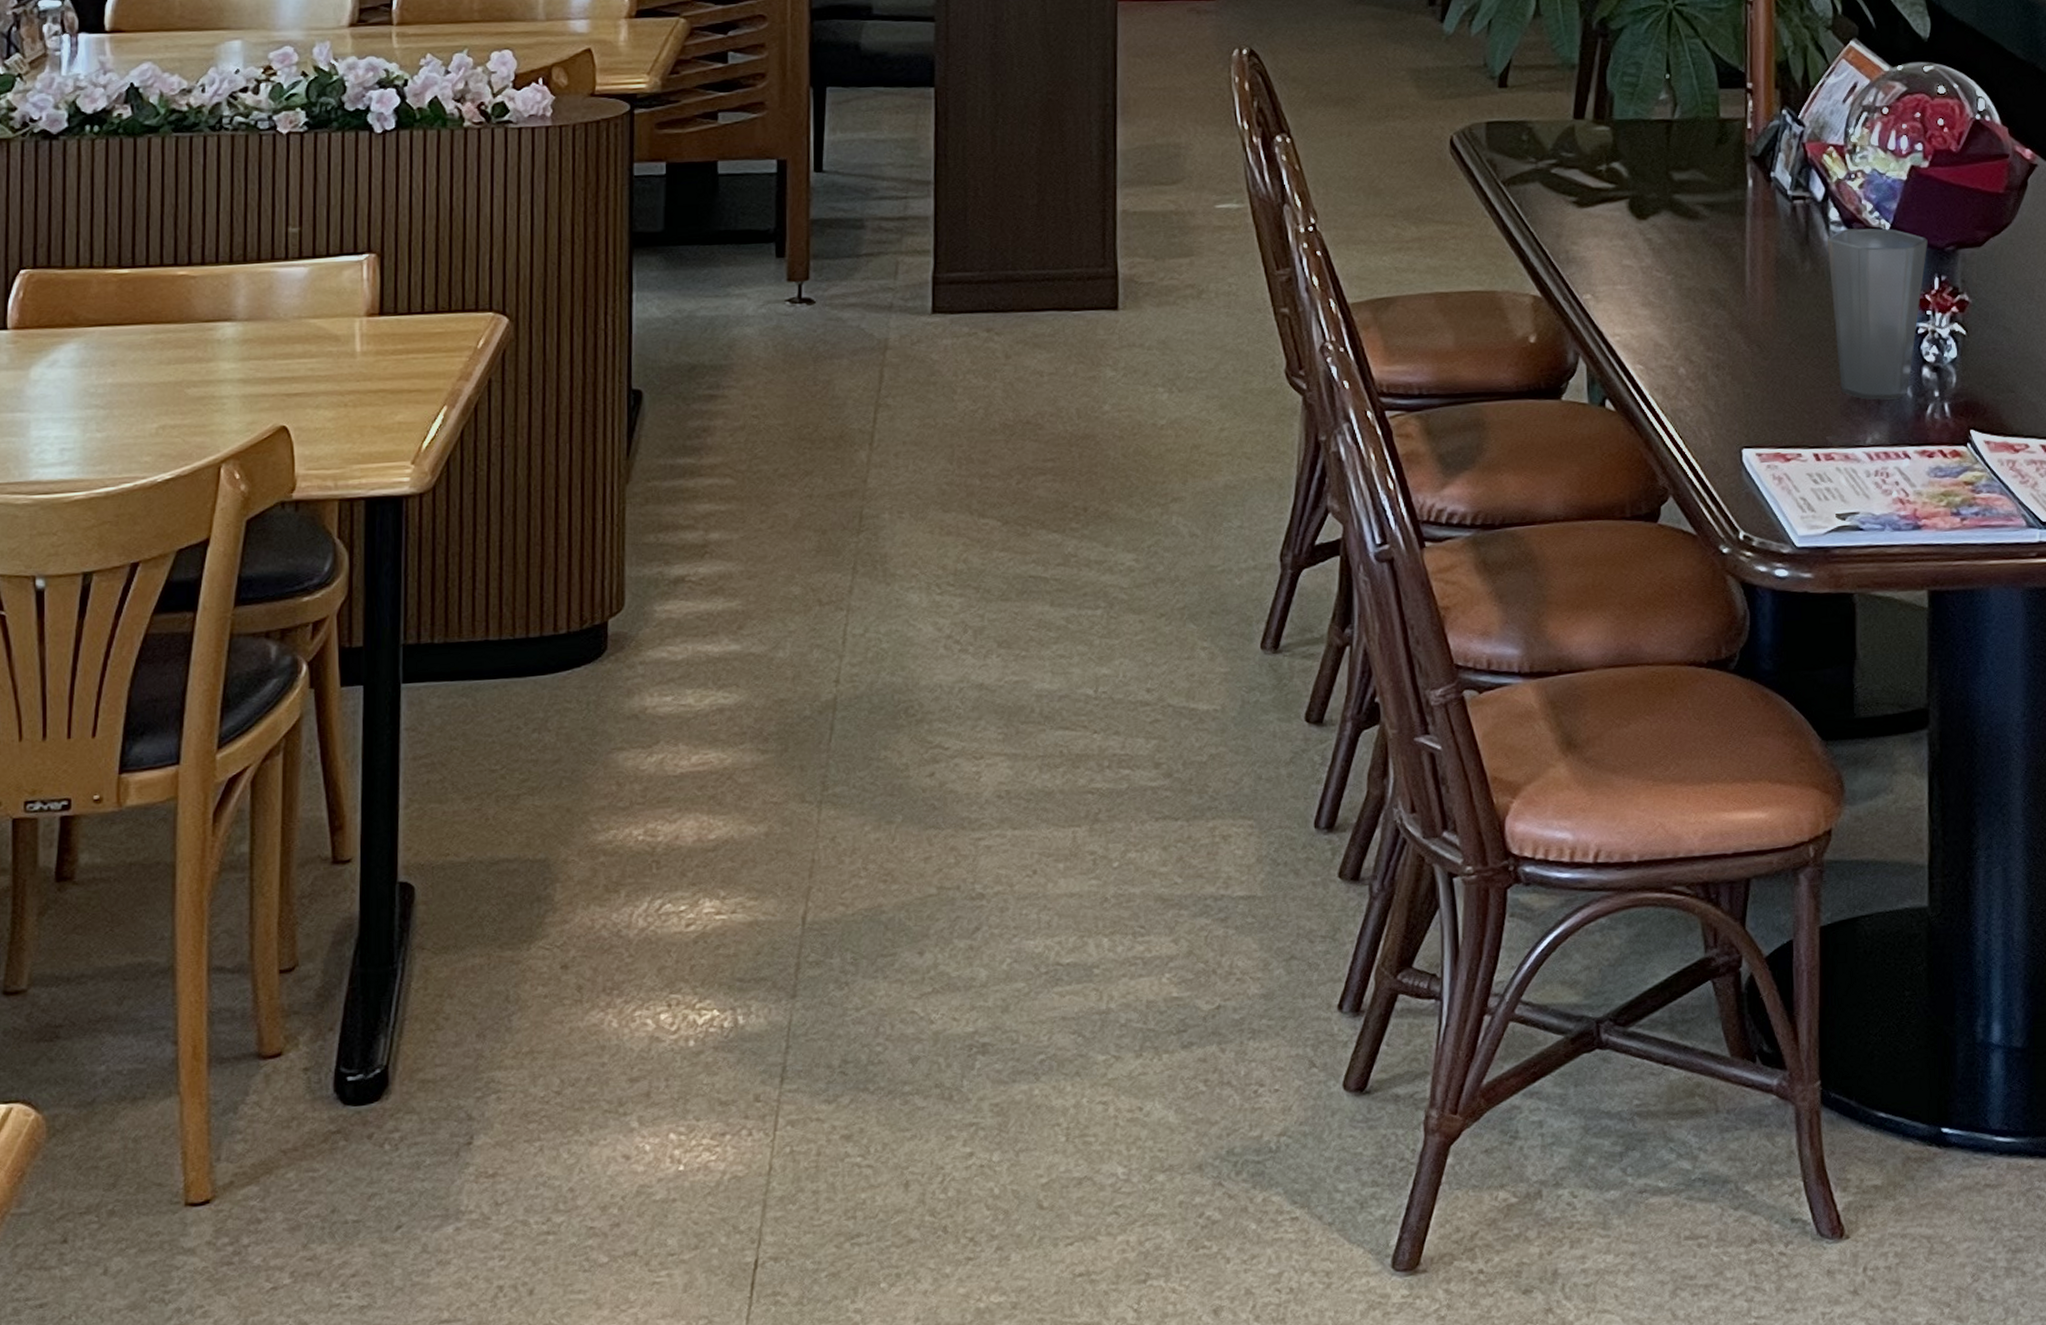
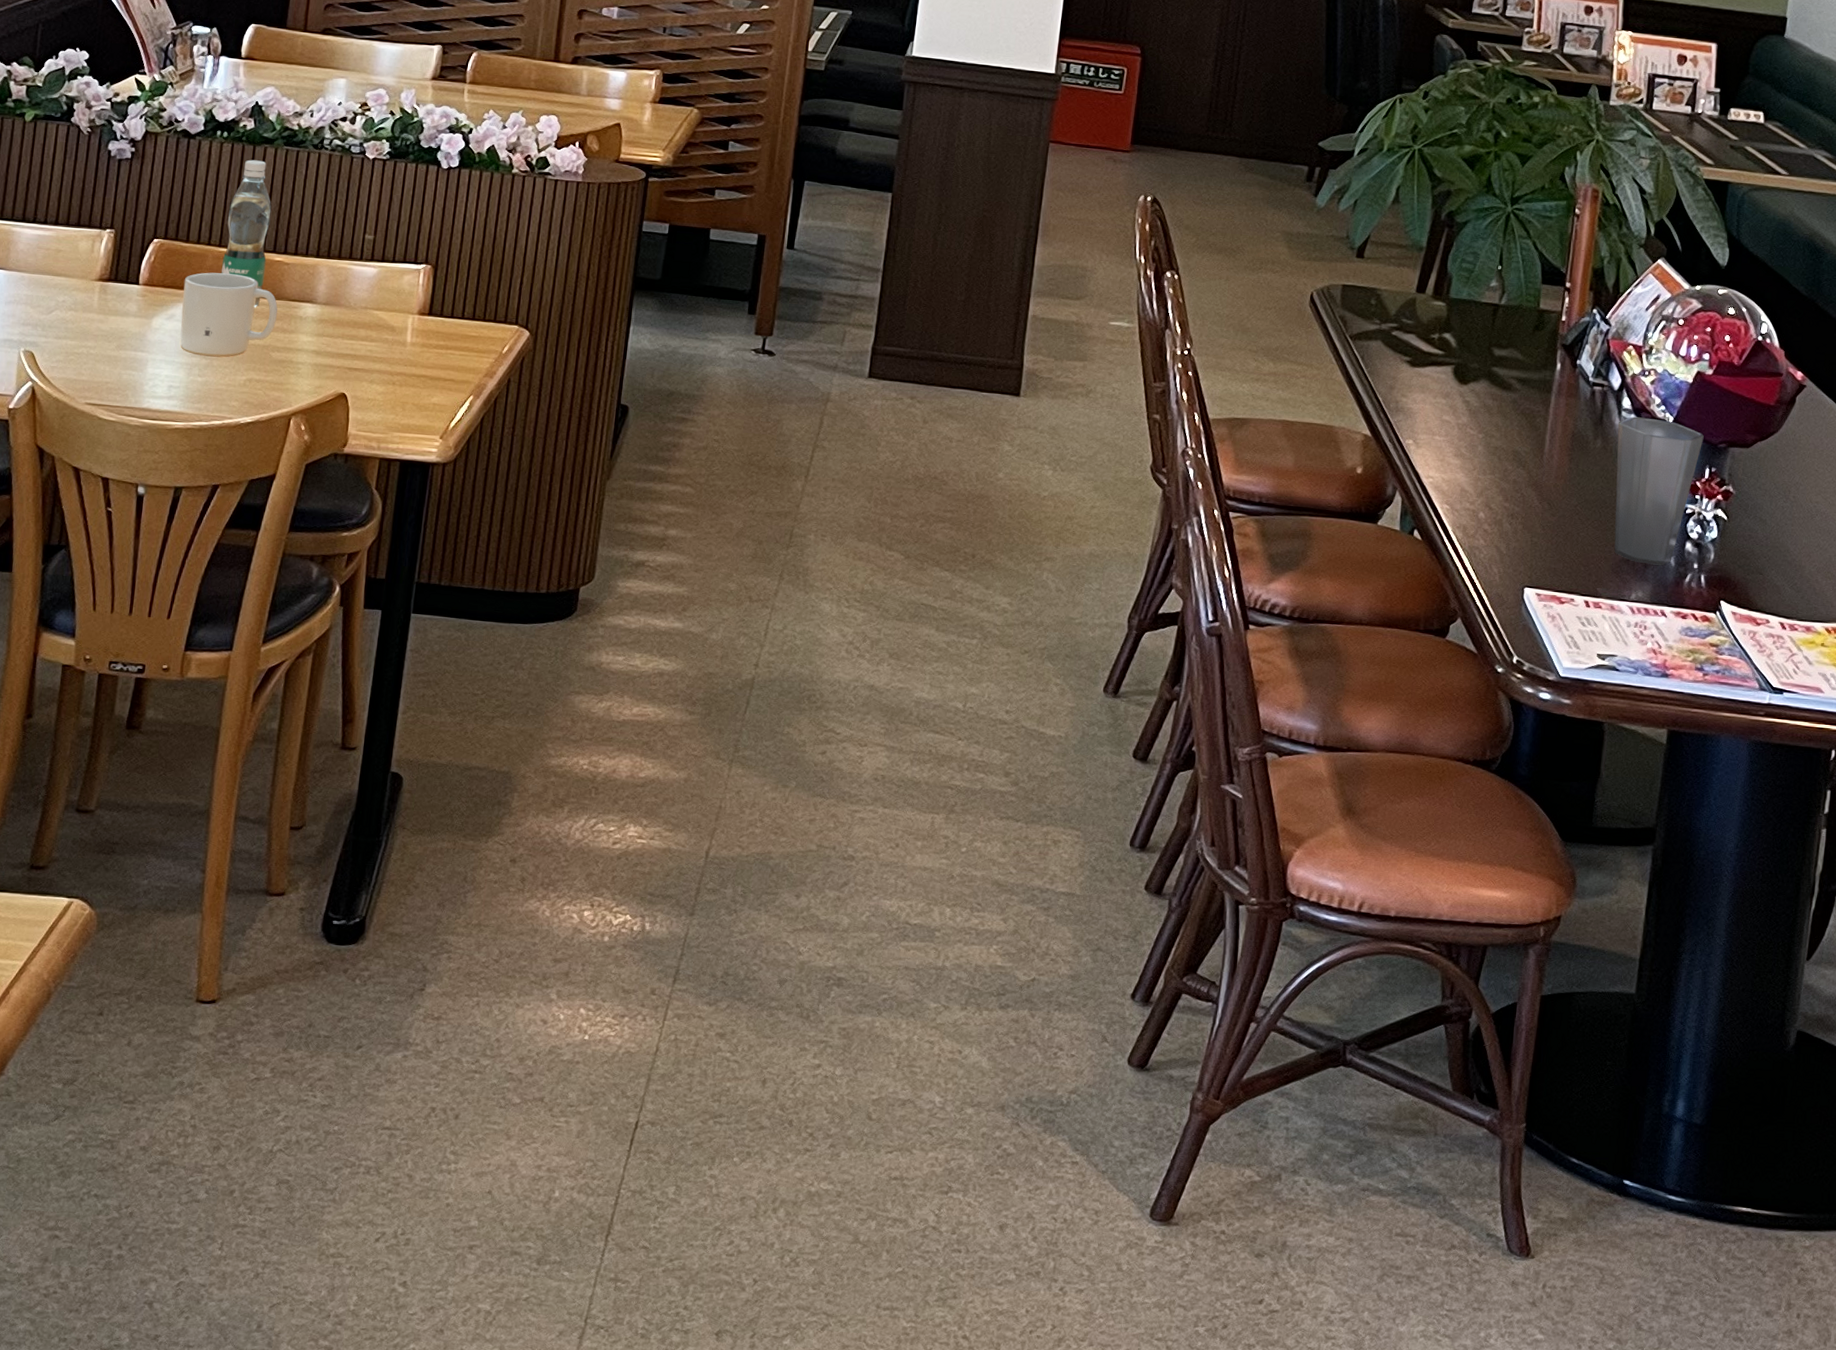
mug: none [64,299,189,406] -> present [180,272,278,357]
bottle: none [110,154,167,336] -> present [220,159,272,307]

